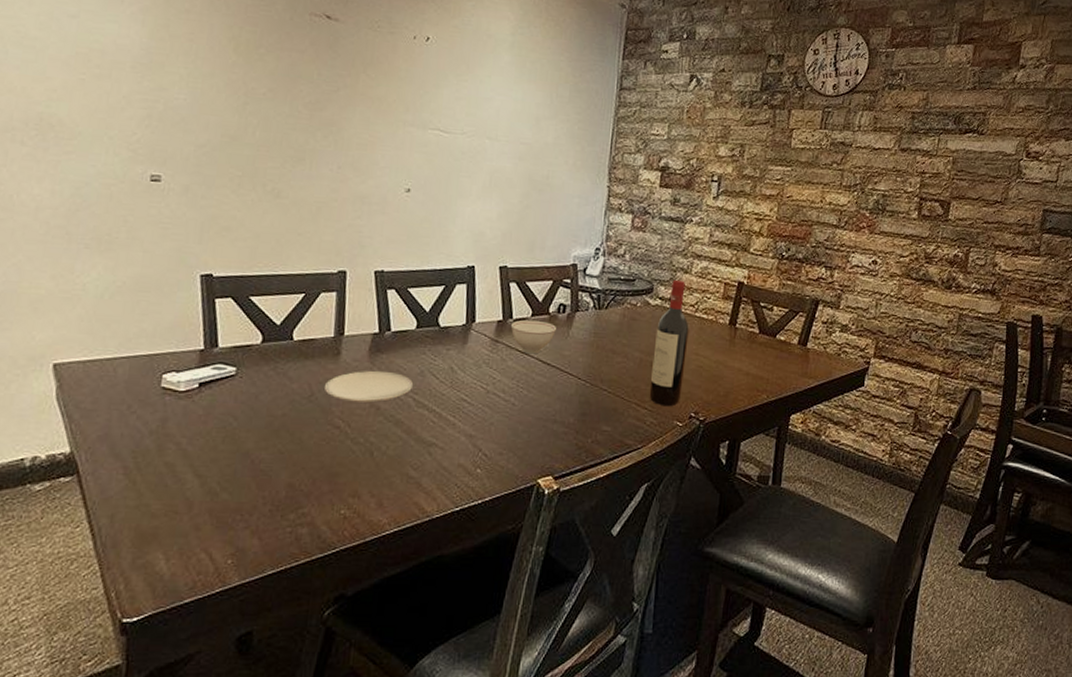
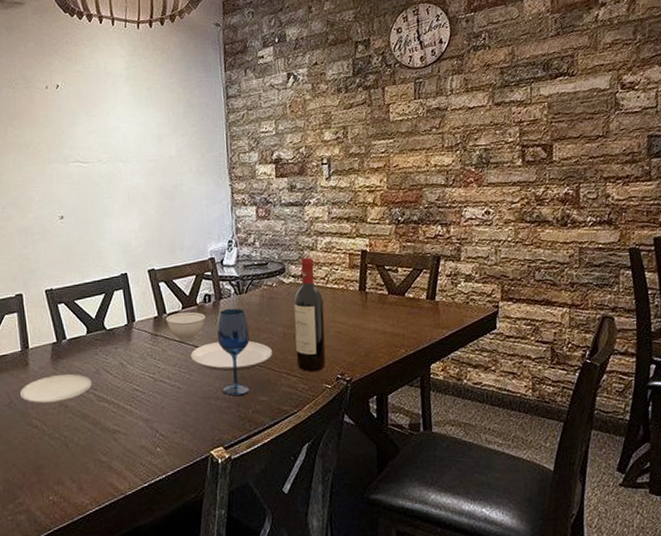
plate: none [532,358,625,394] -> present [190,341,273,372]
wineglass: none [562,323,604,421] -> present [216,308,250,396]

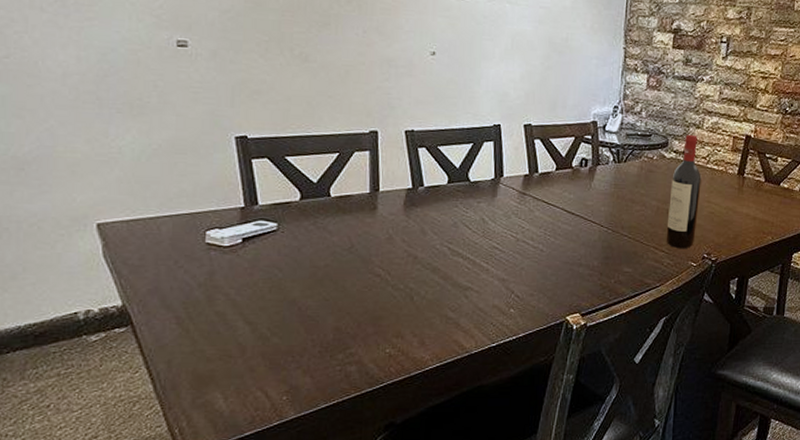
plate: present [19,374,93,404] -> none [363,223,448,252]
bowl: present [165,311,205,342] -> none [536,173,579,205]
plate: present [190,341,273,372] -> none [558,208,644,240]
wineglass: present [216,308,250,396] -> none [587,176,624,264]

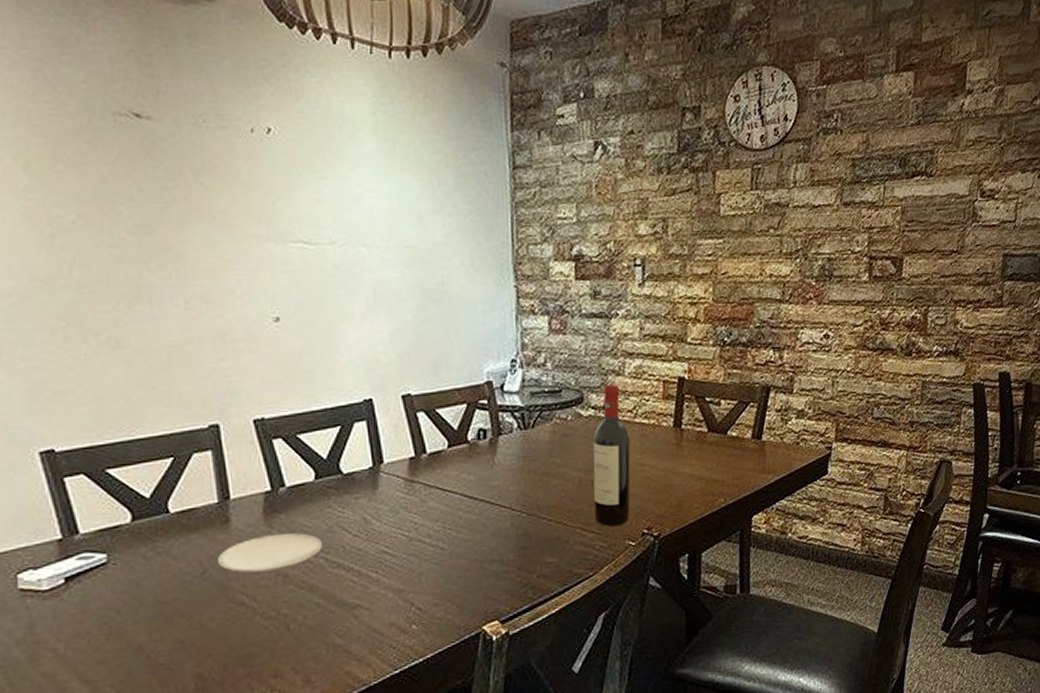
plate: none [363,223,448,252] -> present [217,533,323,573]

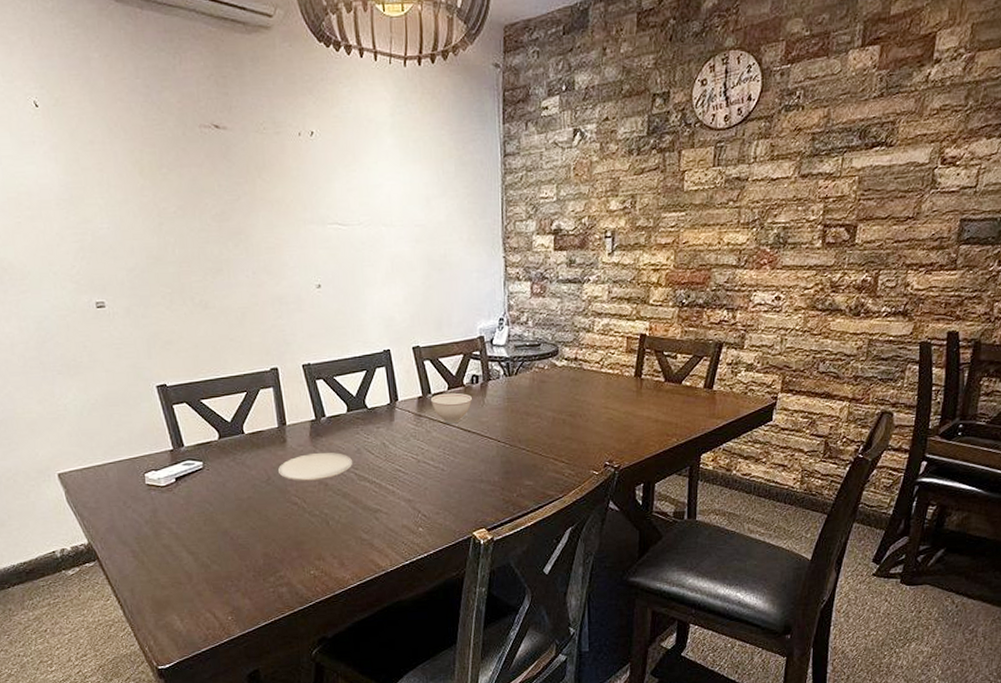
bowl: none [425,451,479,491] -> present [430,392,472,424]
wine bottle: present [593,383,631,526] -> none [564,339,597,457]

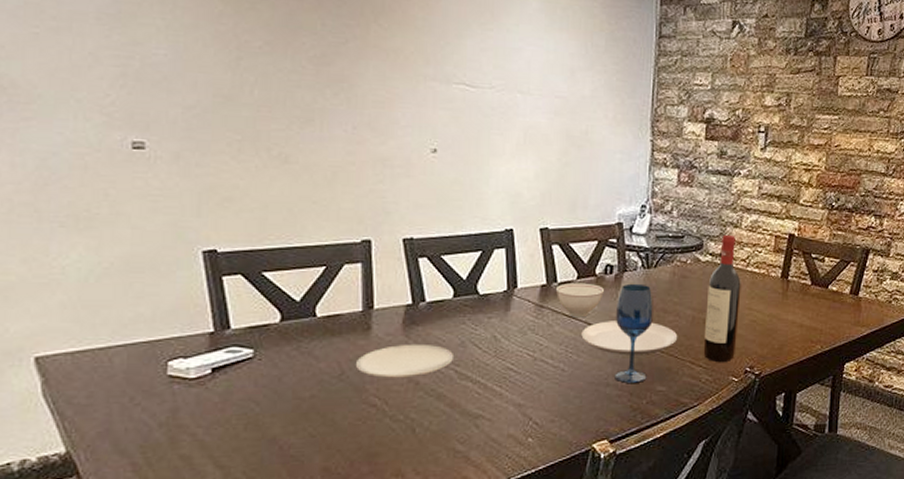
plate: none [455,424,541,455] -> present [581,321,678,355]
wineglass: none [483,390,518,479] -> present [614,283,655,383]
wine bottle: none [564,339,597,457] -> present [703,234,741,362]

